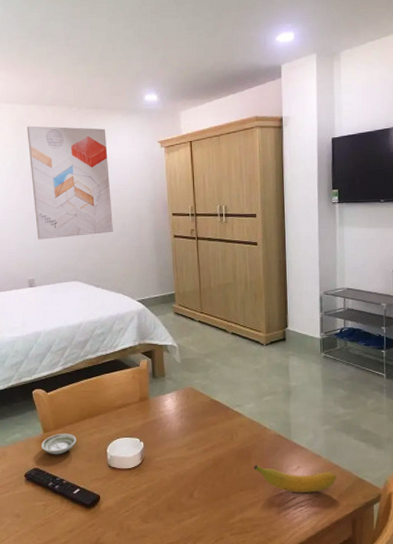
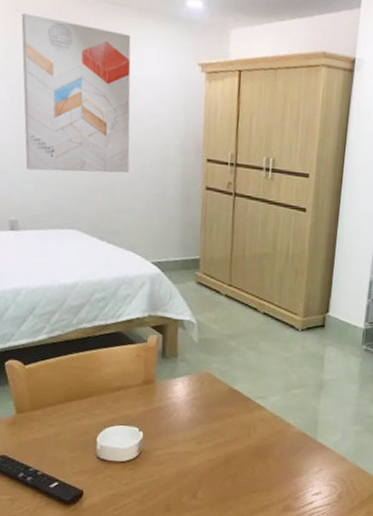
saucer: present [41,434,77,455] -> none [12,416,59,441]
banana: present [254,464,336,493] -> none [270,464,360,498]

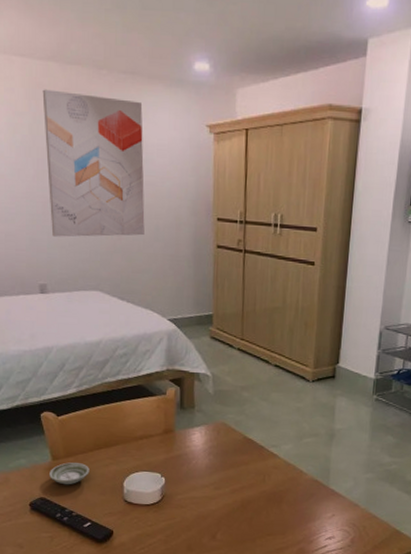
saucer: none [12,416,59,441] -> present [49,462,90,485]

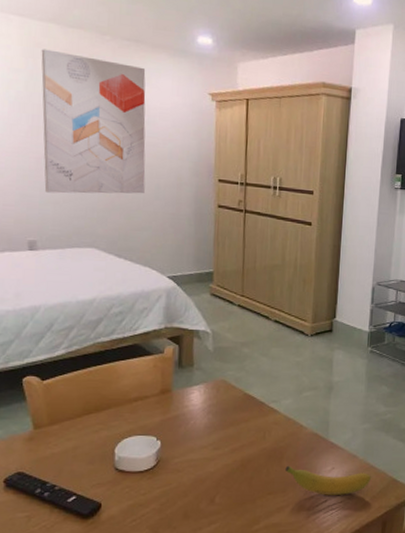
saucer: present [49,462,90,485] -> none [29,431,77,456]
banana: none [285,509,373,542] -> present [285,465,371,495]

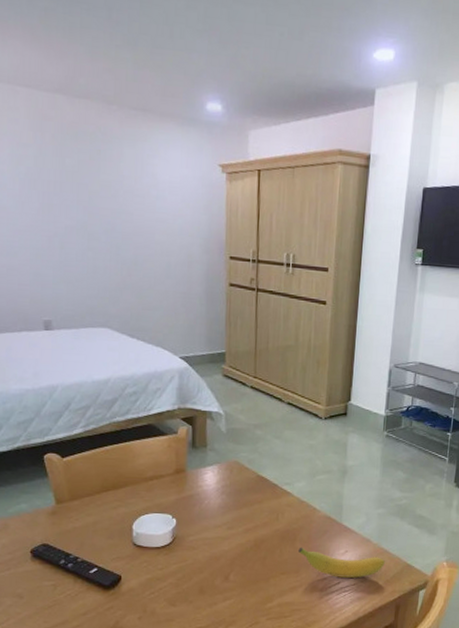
wall art: present [41,49,146,194] -> none [49,121,156,273]

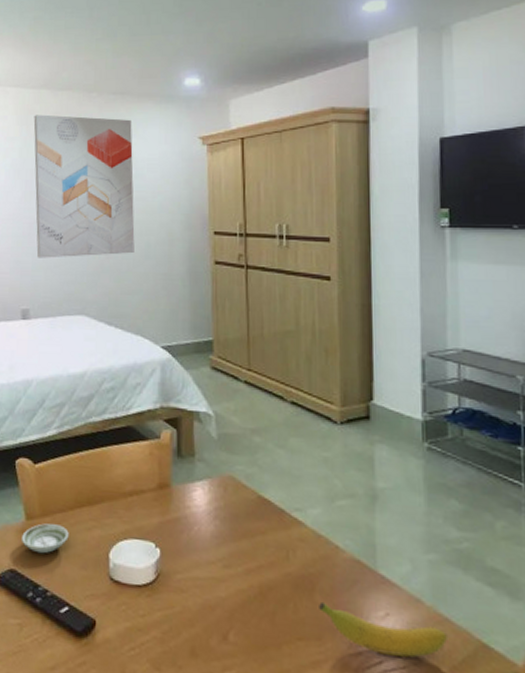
wall art: none [49,121,156,273] -> present [33,114,135,258]
saucer: none [53,506,96,530] -> present [22,523,69,554]

